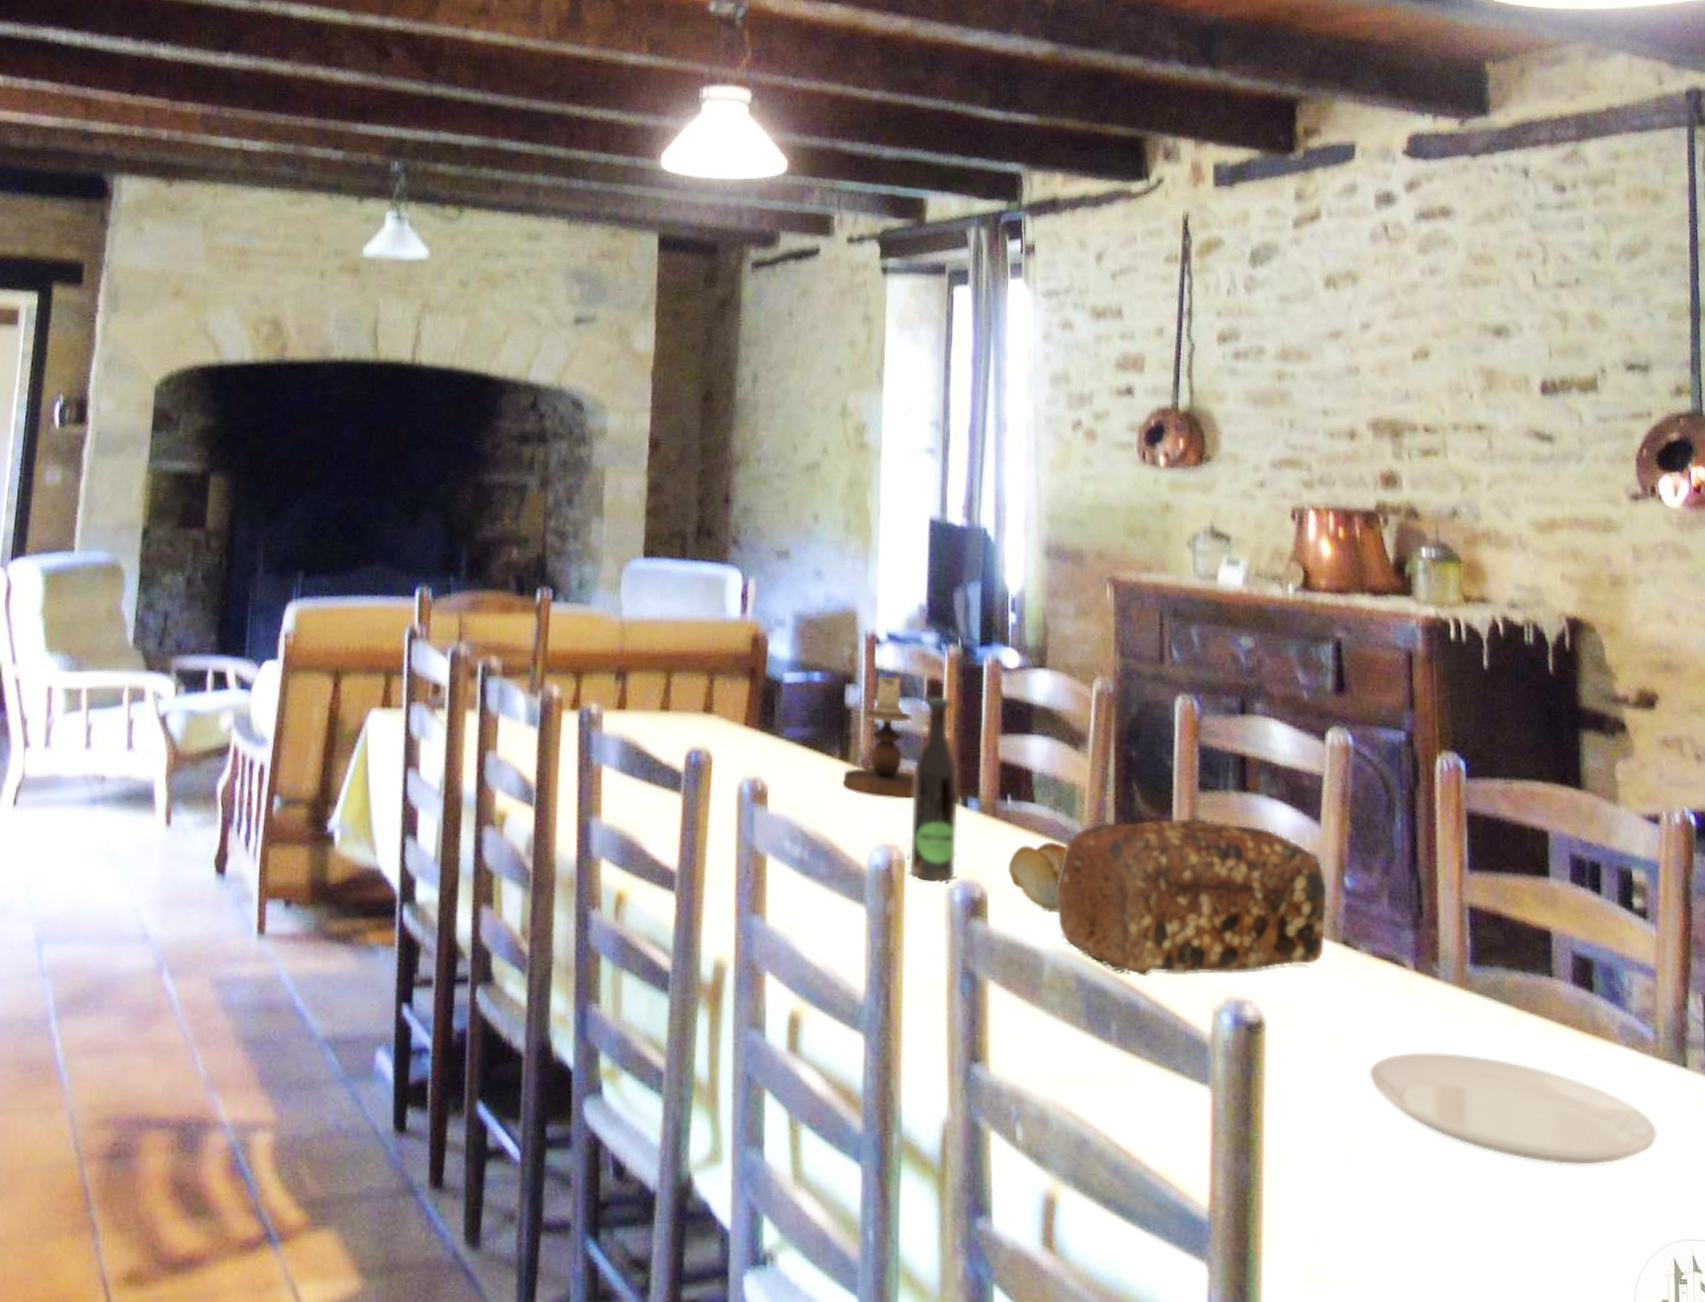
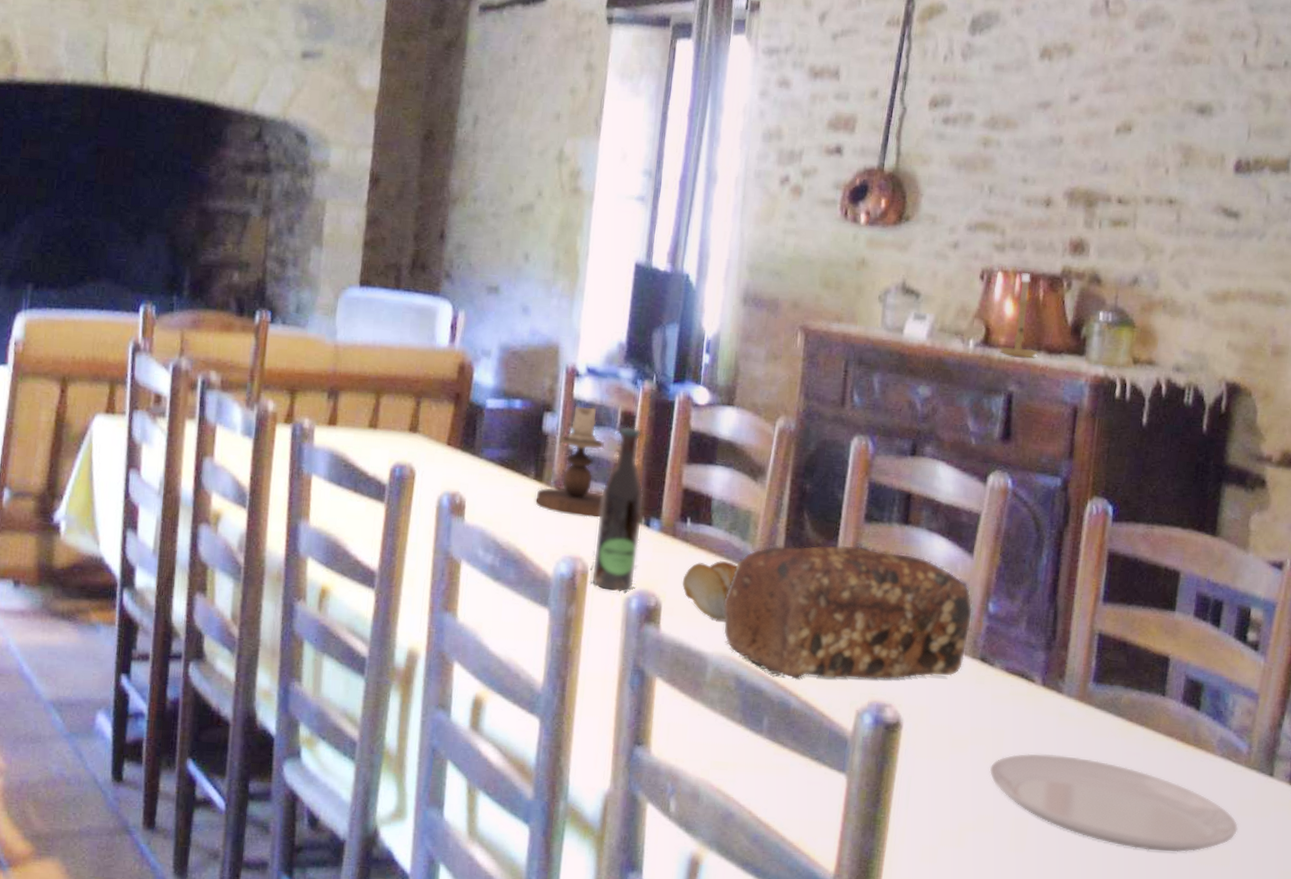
candle holder: none [1321,510,1361,602] -> present [1000,273,1037,358]

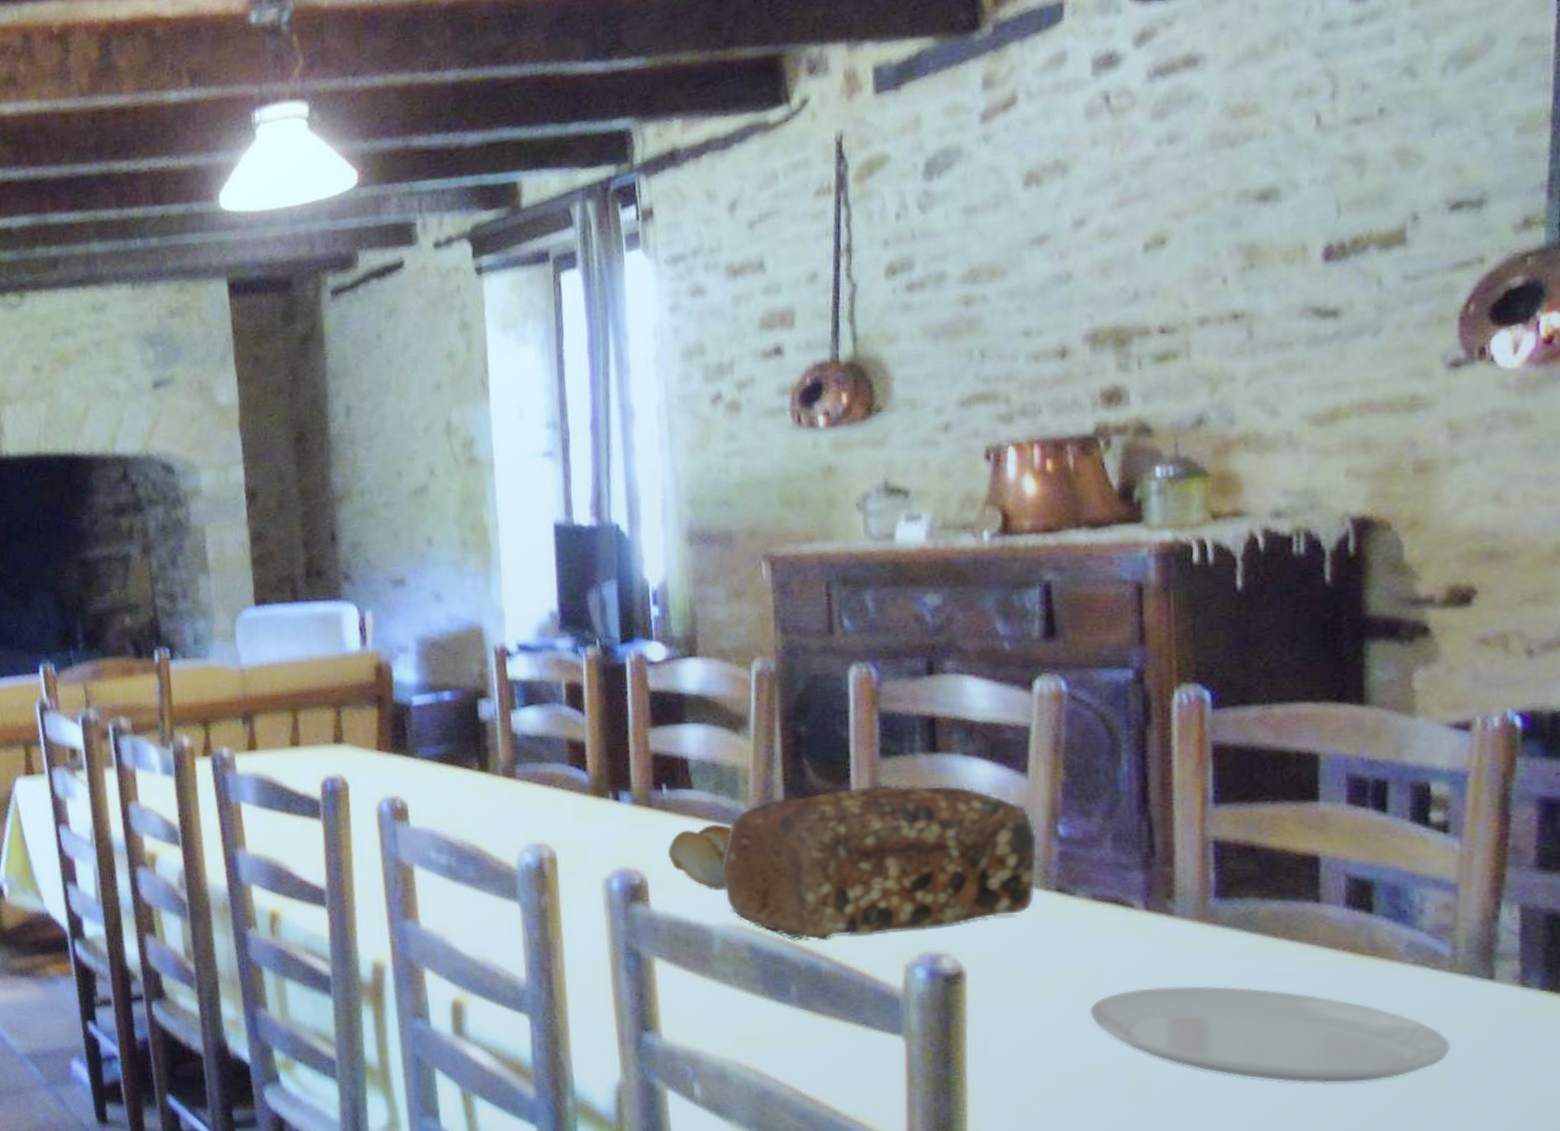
candlestick: present [535,405,604,519] -> none [484,685,561,803]
bottle: present [591,426,645,593] -> none [557,698,612,876]
candle holder: present [1000,273,1037,358] -> none [1025,440,1076,542]

